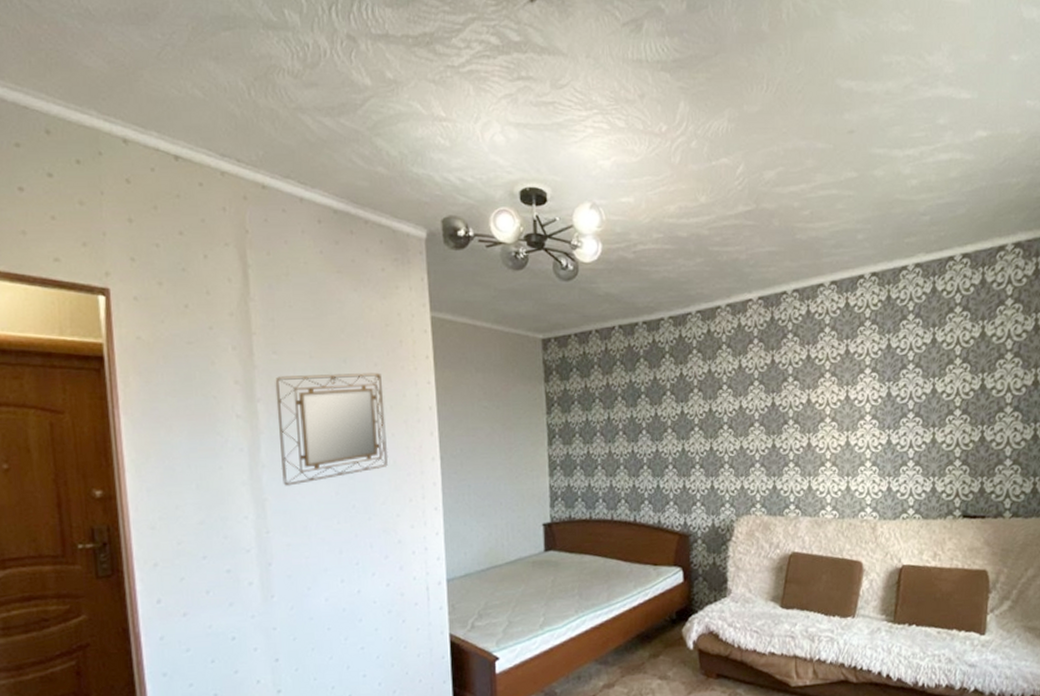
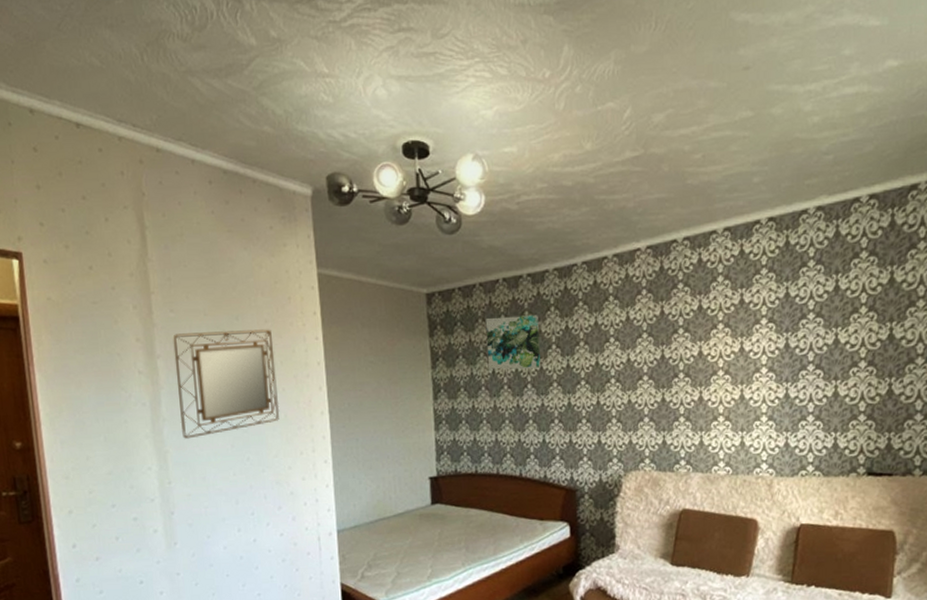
wall art: none [601,362,656,416] -> present [485,315,542,369]

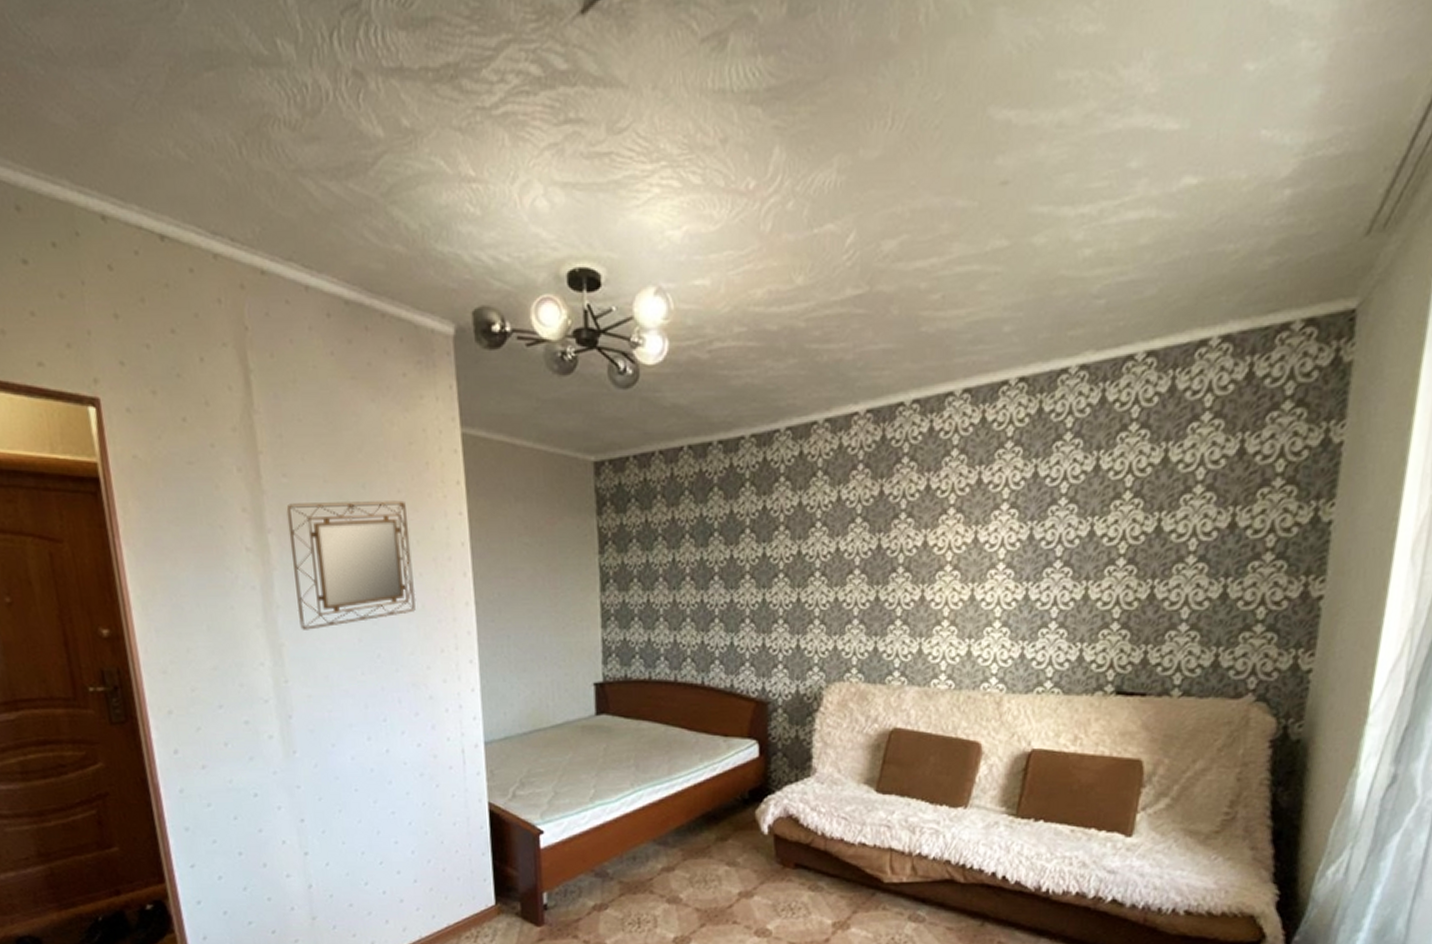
wall art: present [485,315,542,369] -> none [665,492,732,558]

